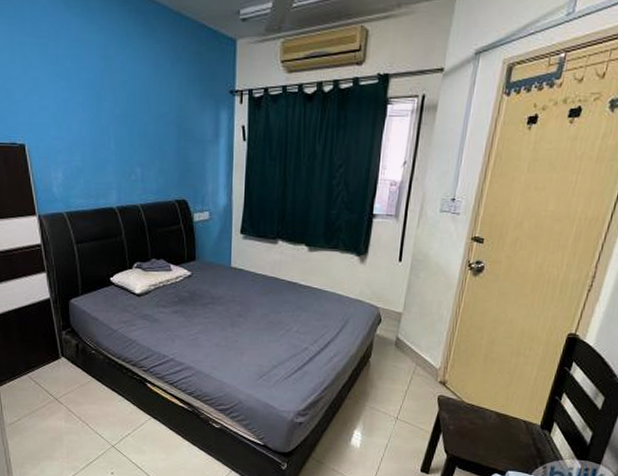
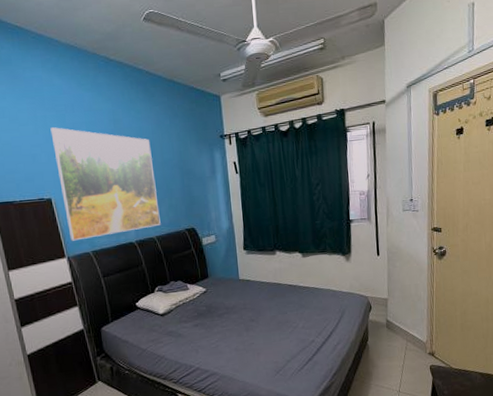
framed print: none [29,58,148,198] -> present [50,127,161,241]

